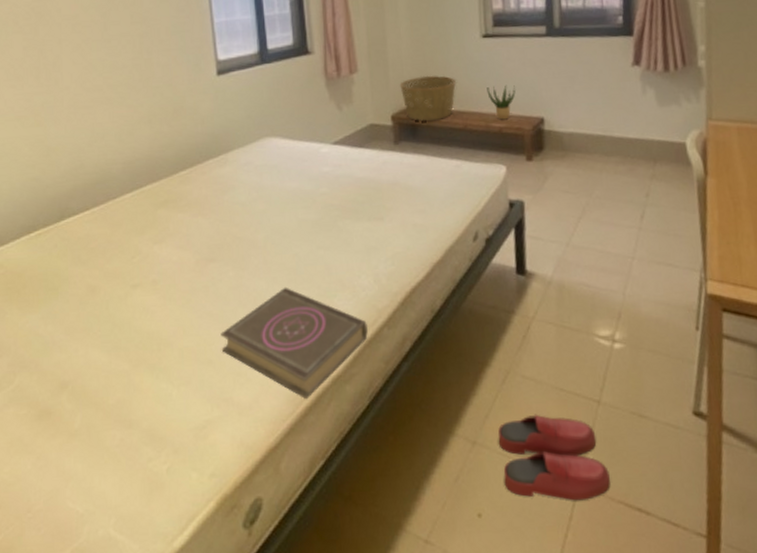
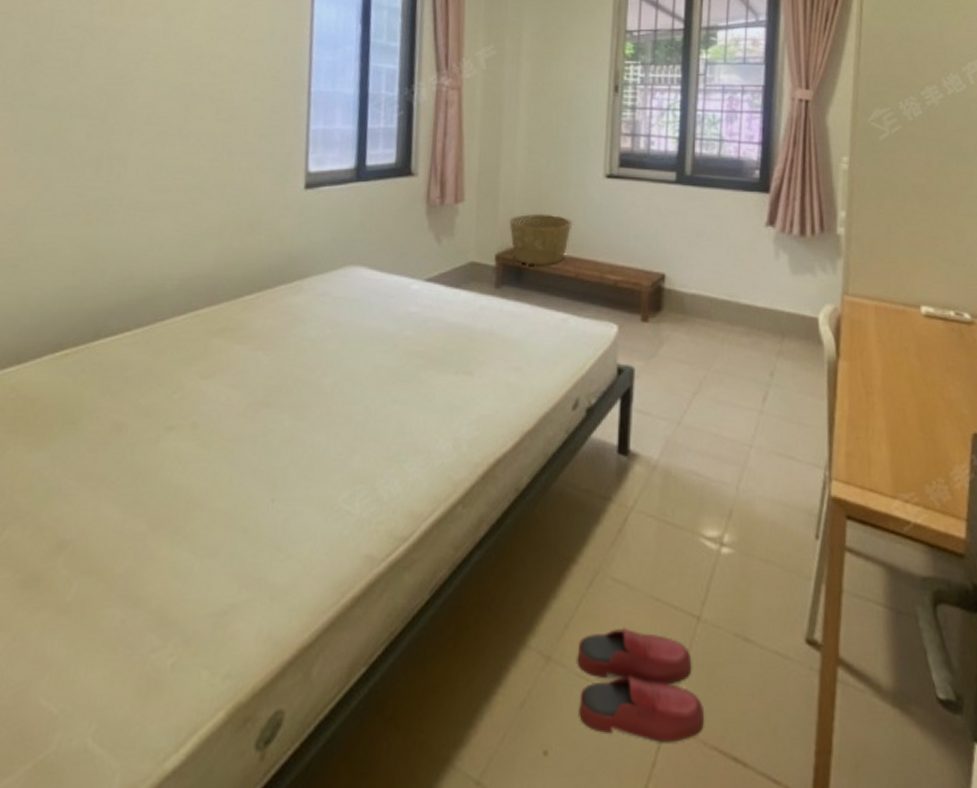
book: present [220,287,368,400] -> none [261,445,439,588]
potted plant: present [487,85,516,120] -> none [605,232,636,272]

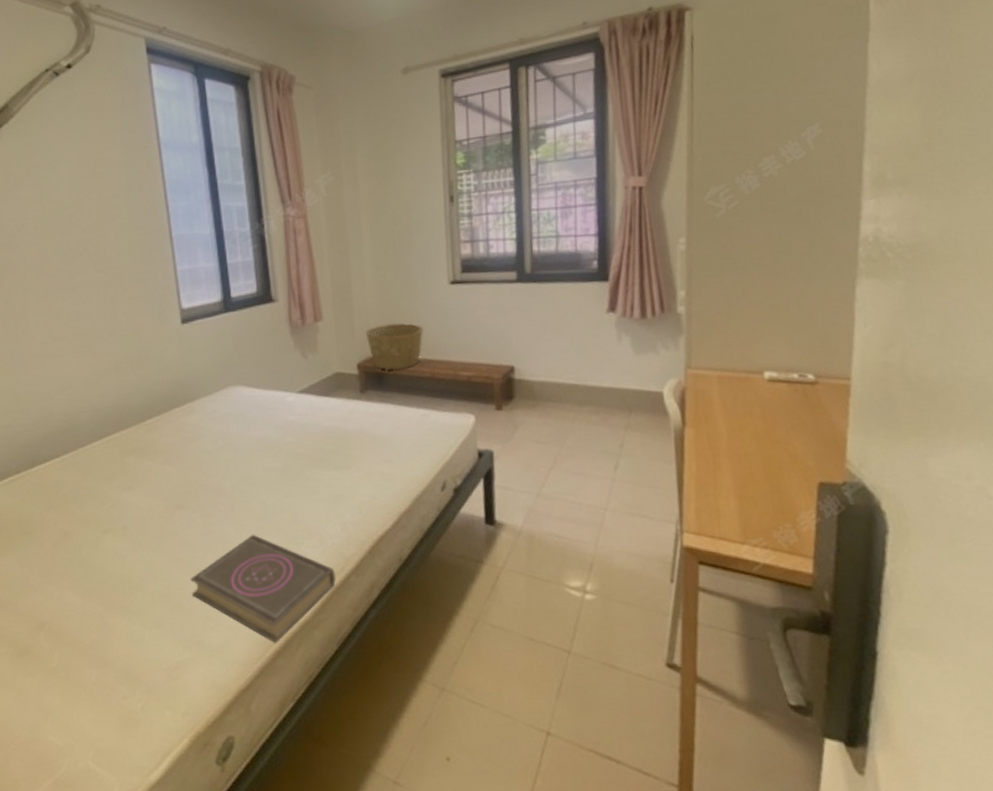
book: none [261,445,439,588] -> present [190,534,336,644]
slippers: present [577,627,704,743] -> none [467,662,580,748]

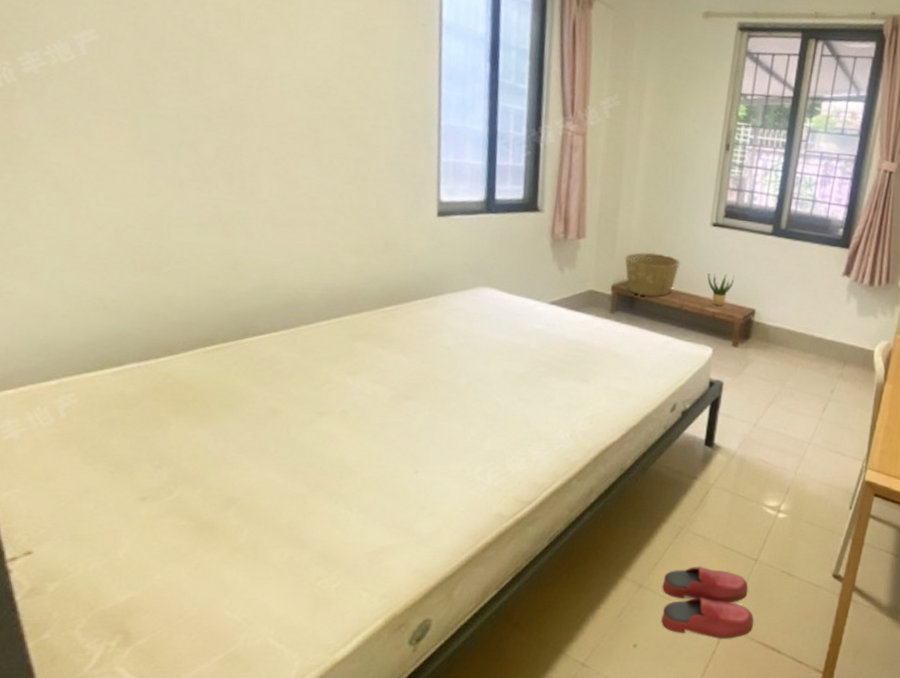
book: present [190,534,336,644] -> none [407,432,558,536]
potted plant: none [455,332,485,369] -> present [707,273,734,306]
slippers: none [467,662,580,748] -> present [661,566,754,639]

